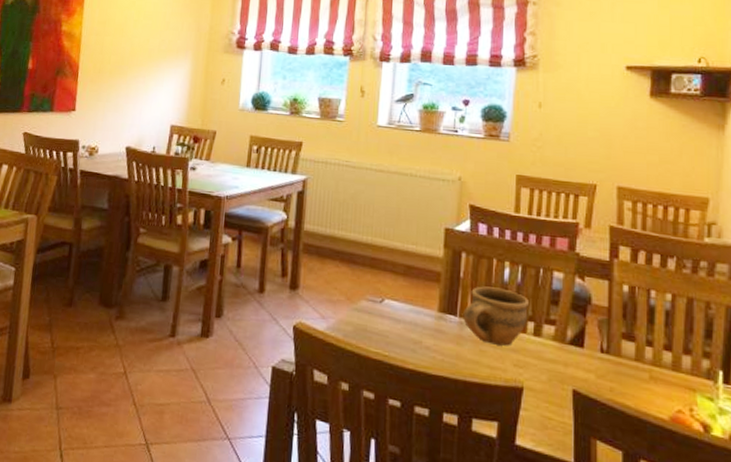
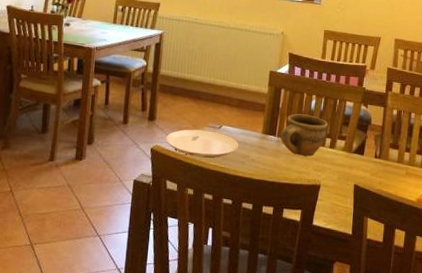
plate: none [311,302,408,342] -> present [165,129,239,158]

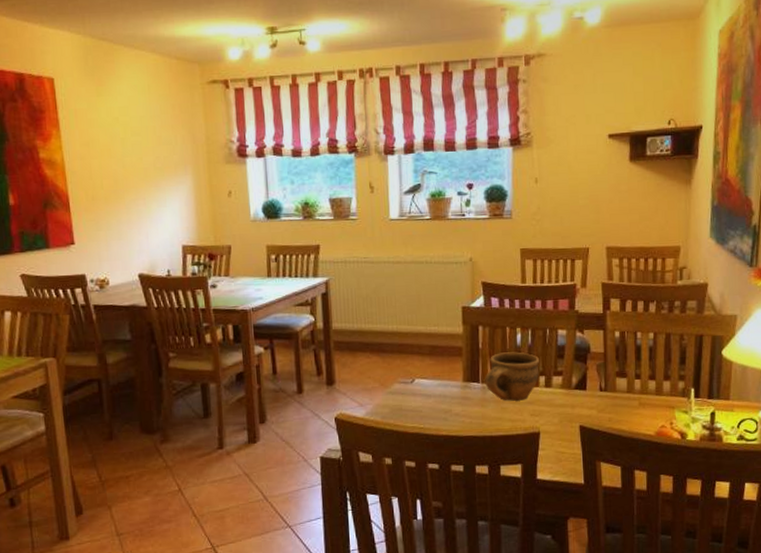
plate: present [165,129,239,158] -> none [350,387,438,420]

